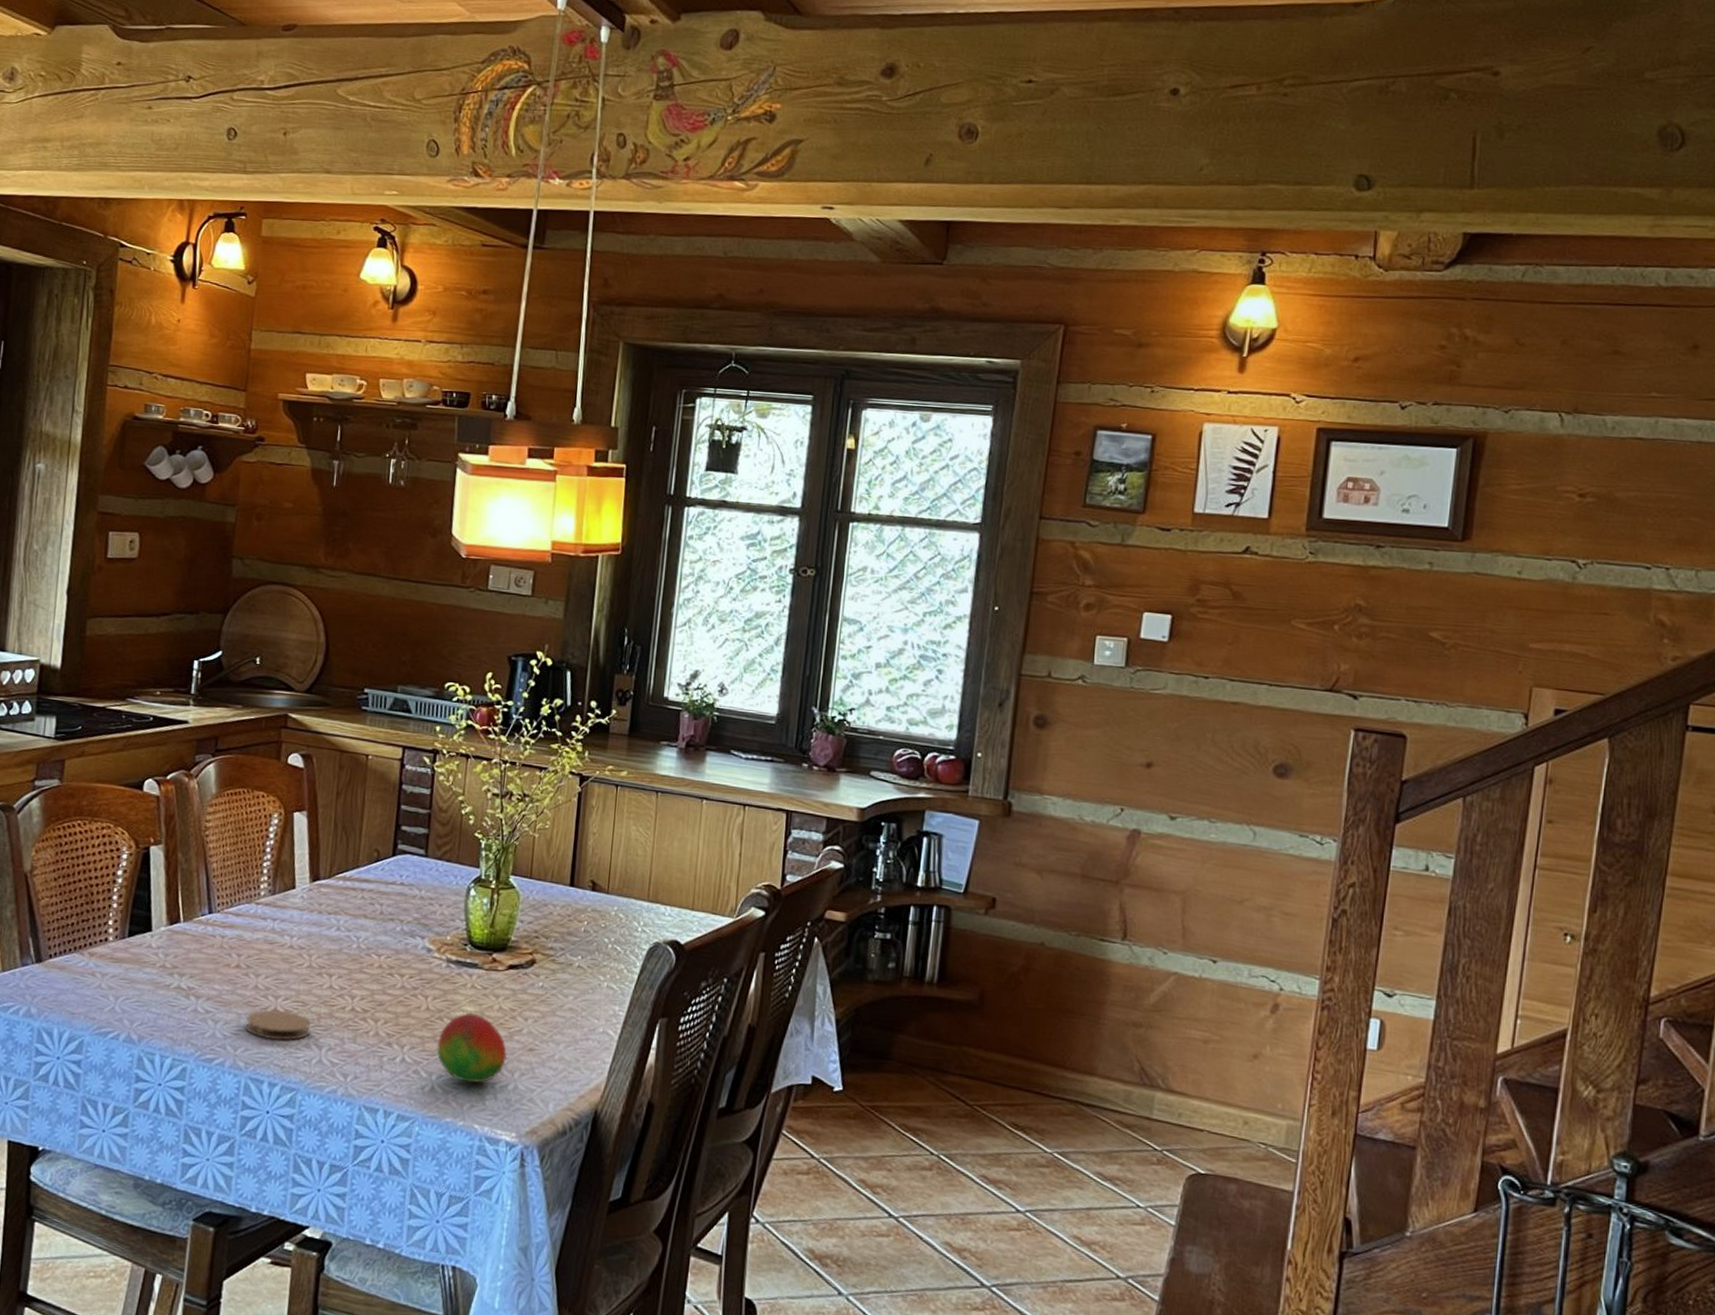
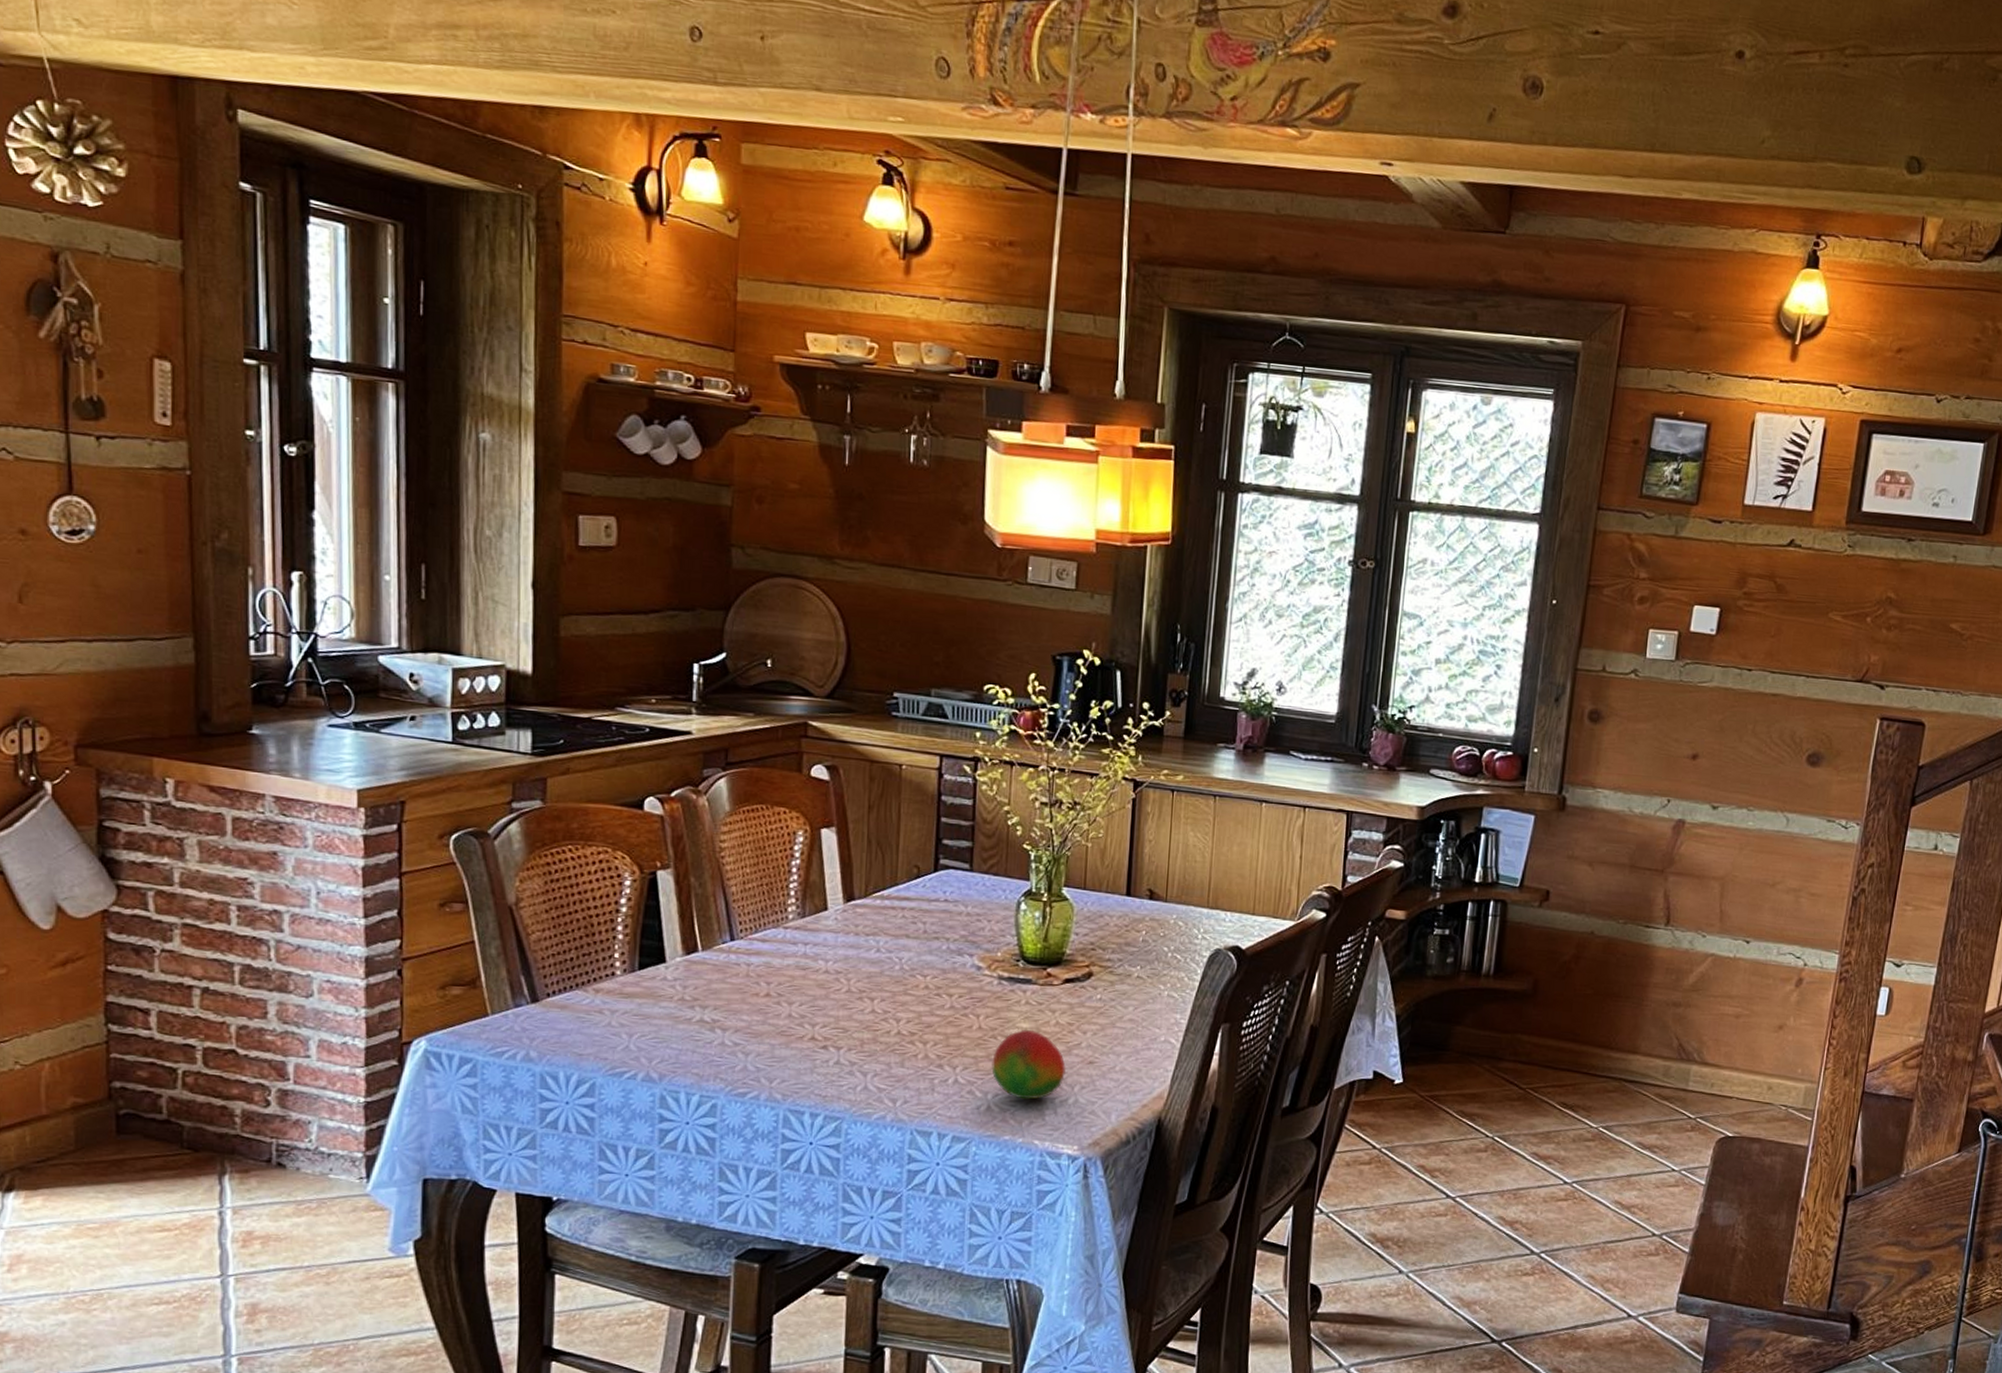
coaster: present [246,1009,312,1041] -> none [781,1038,855,1070]

